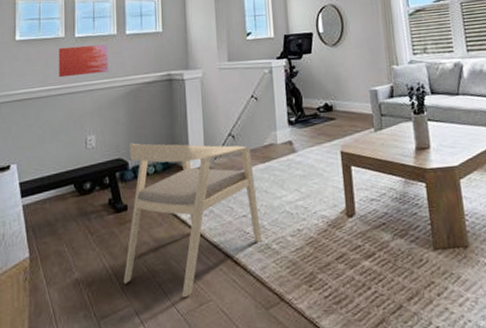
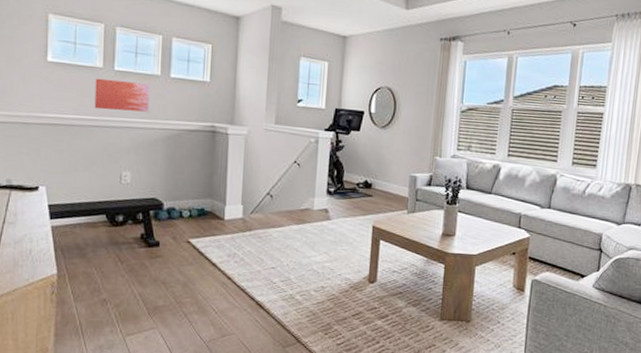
armchair: present [123,143,261,297] -> none [150,185,288,328]

